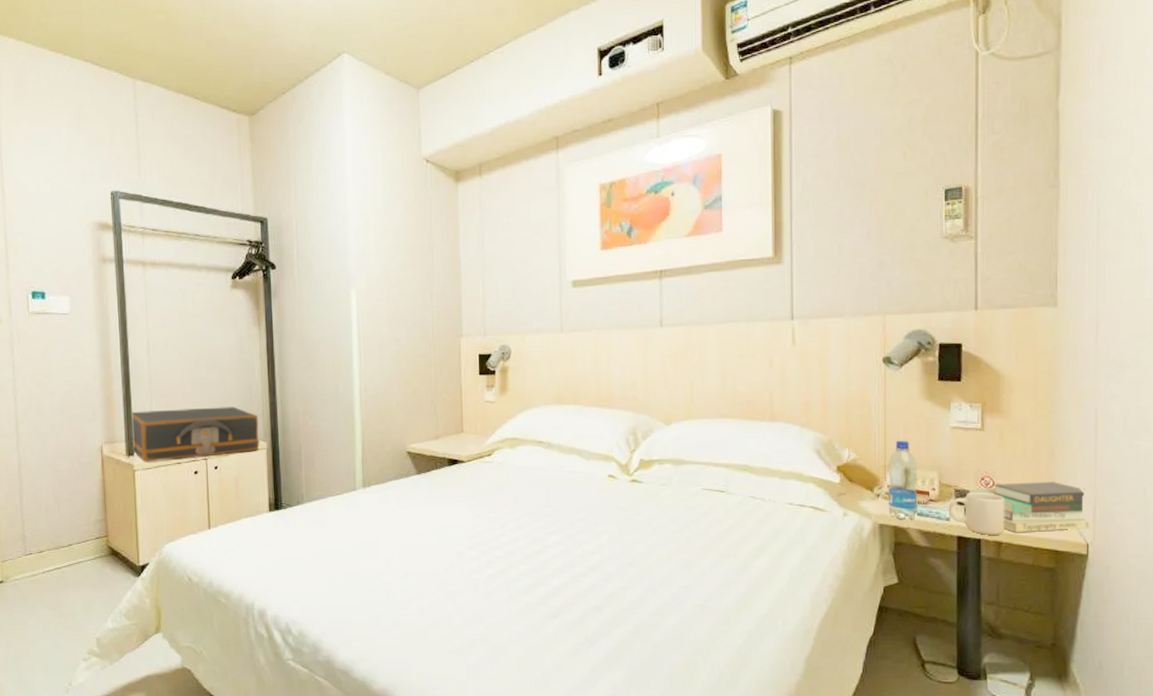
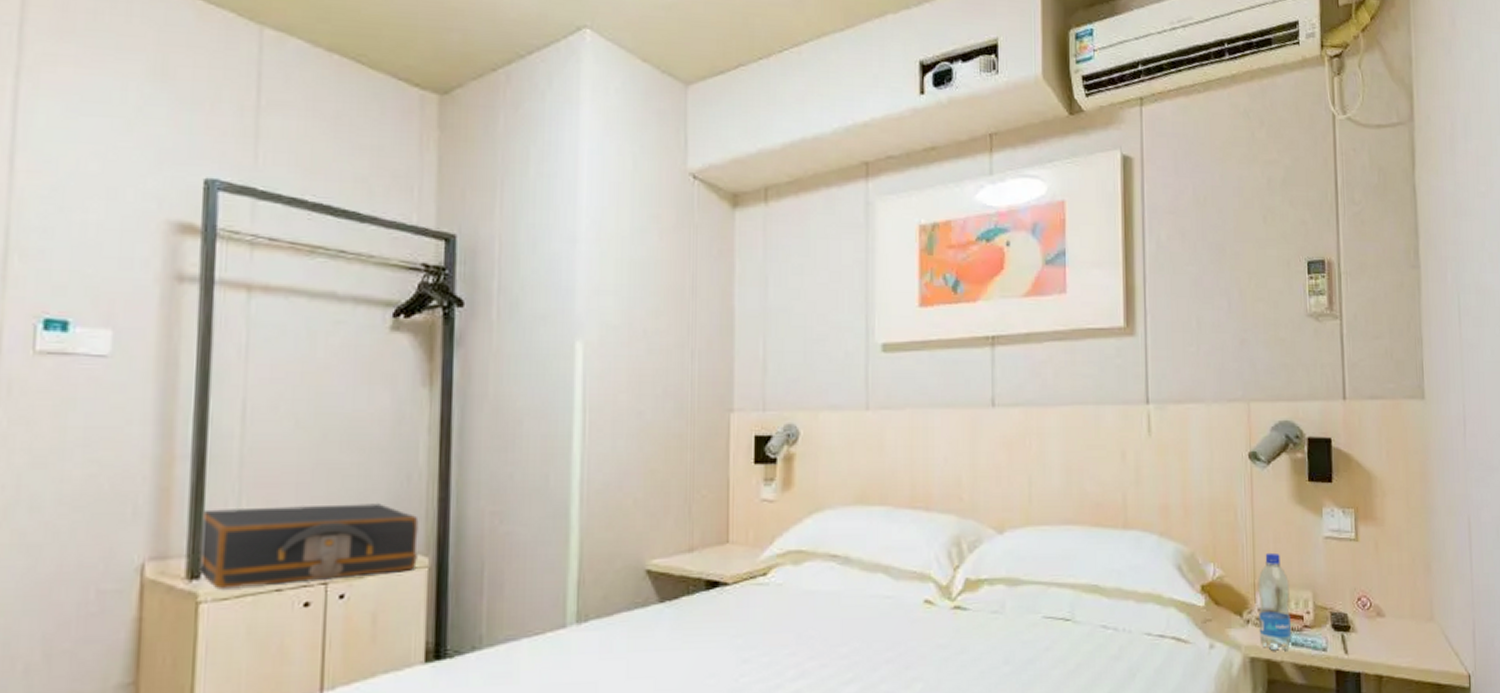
cup: present [948,492,1005,535] -> none [1324,615,1385,668]
books: present [968,482,1092,533] -> none [1345,601,1473,664]

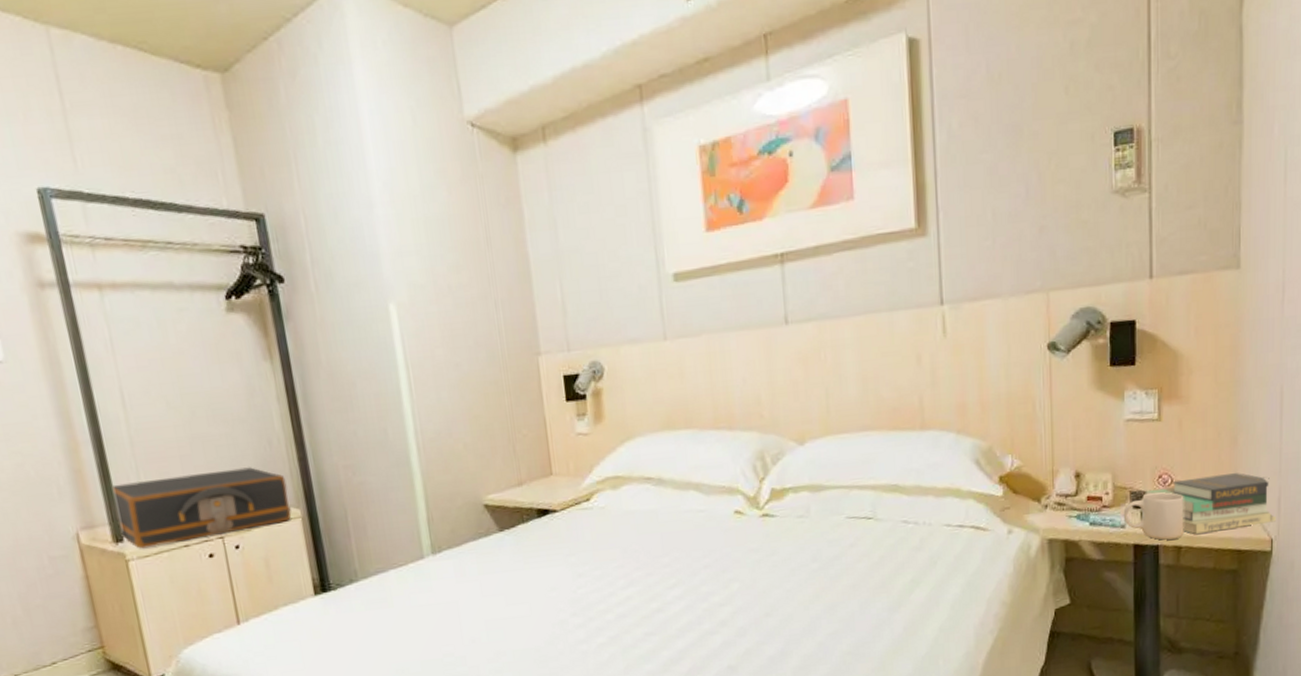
bottle: present [1258,552,1292,651] -> none [1056,439,1090,532]
cup: none [1324,615,1385,668] -> present [1123,491,1184,540]
books: none [1345,601,1473,664] -> present [1145,473,1277,535]

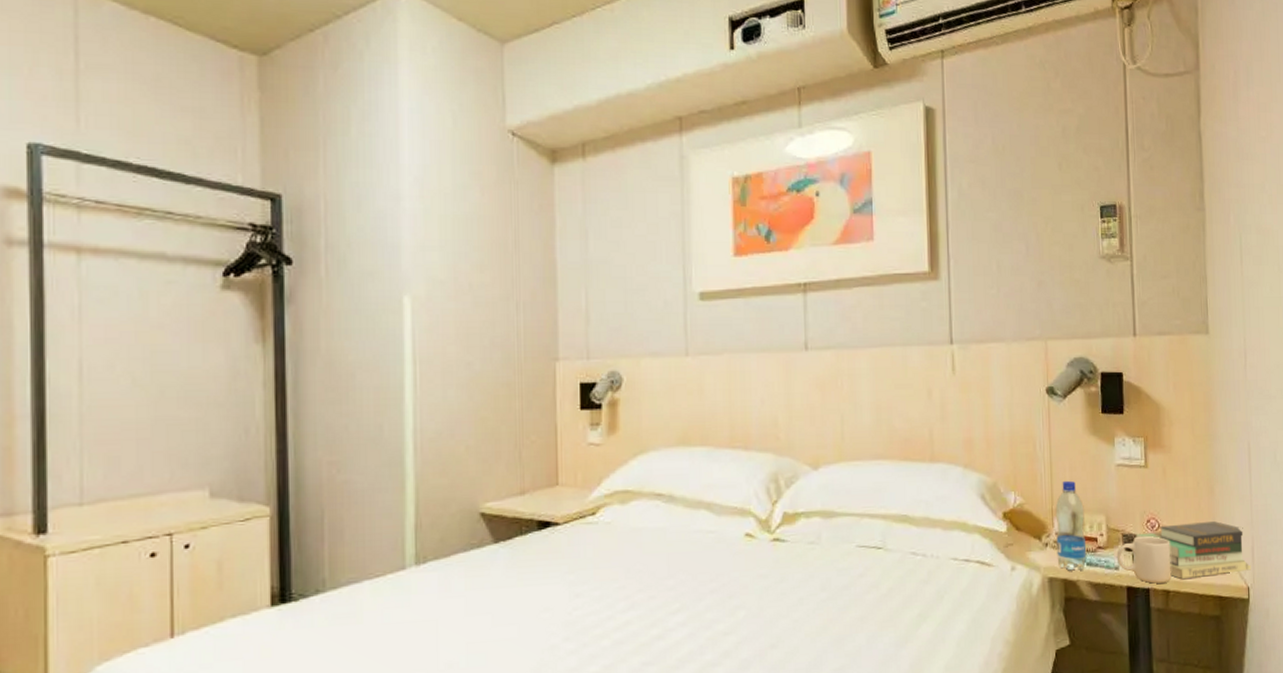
suitcase: present [111,467,292,549] -> none [45,457,259,543]
bottle: none [1056,439,1090,532] -> present [1055,480,1087,571]

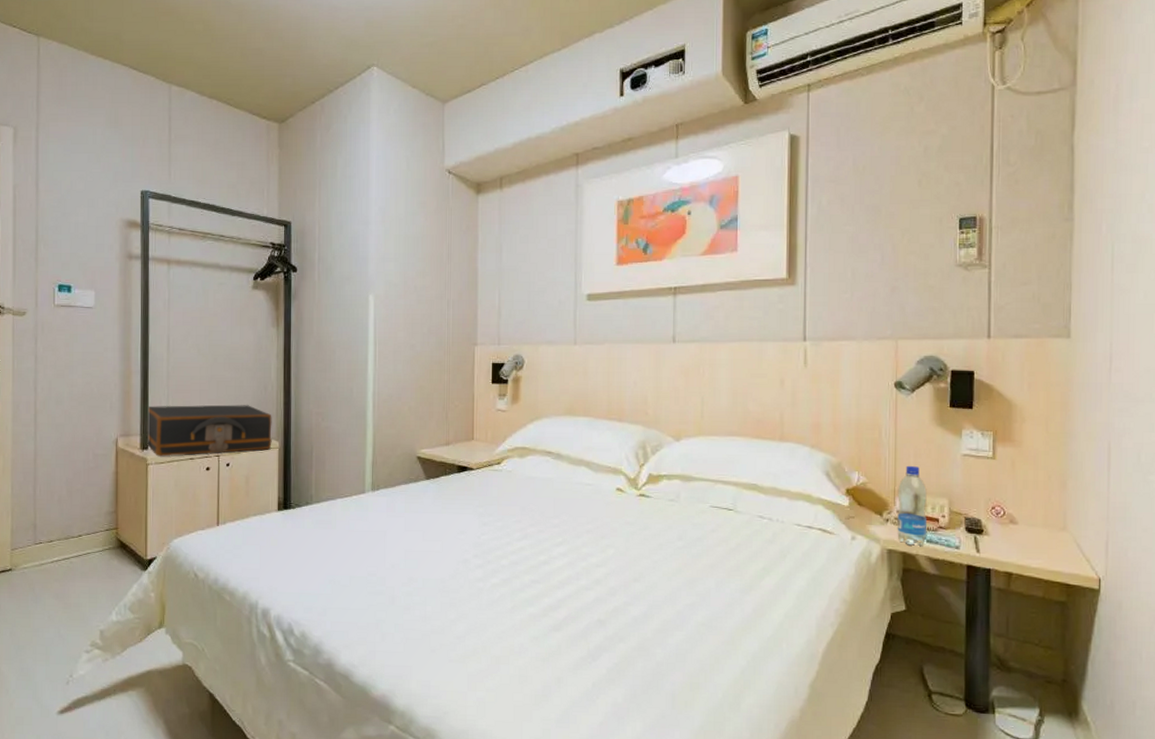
suitcase: none [45,457,259,543] -> present [147,405,272,457]
cup: present [1116,535,1172,584] -> none [958,520,1016,565]
books: present [1135,521,1252,580] -> none [978,513,1105,565]

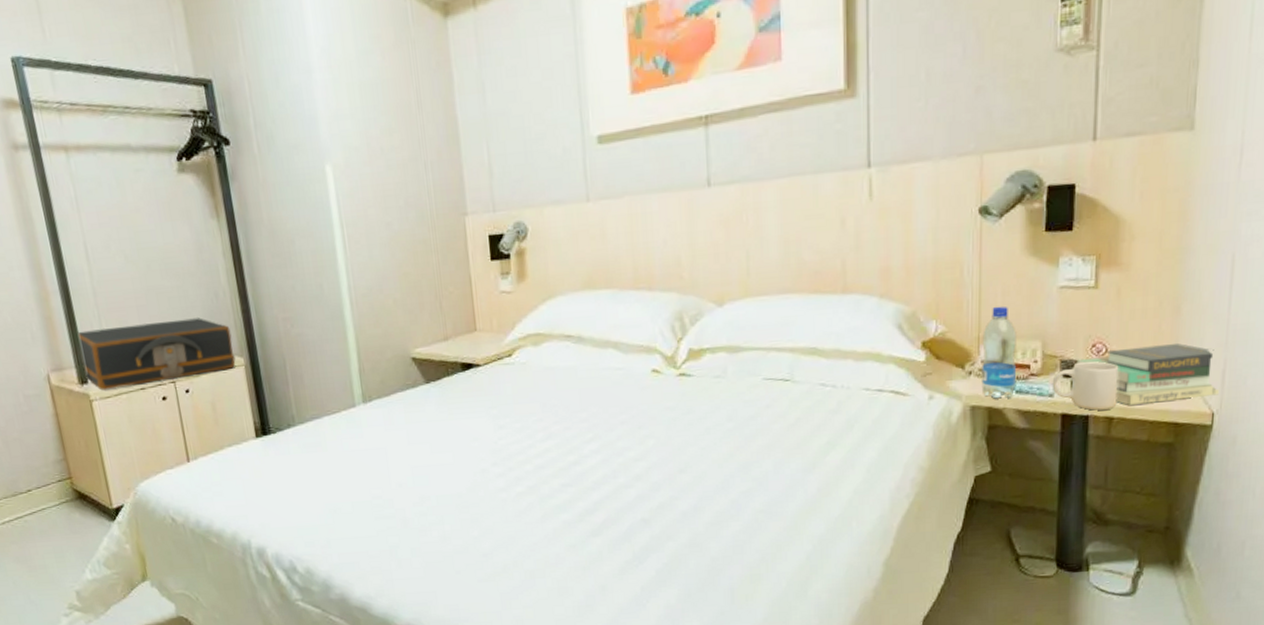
cup: none [958,520,1016,565] -> present [1052,361,1119,411]
books: none [978,513,1105,565] -> present [1076,343,1220,406]

